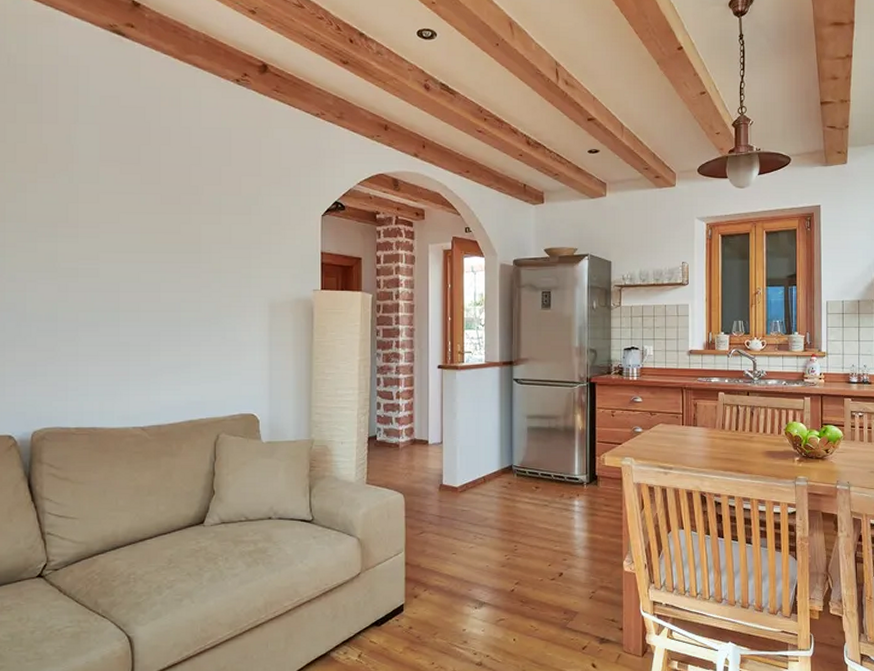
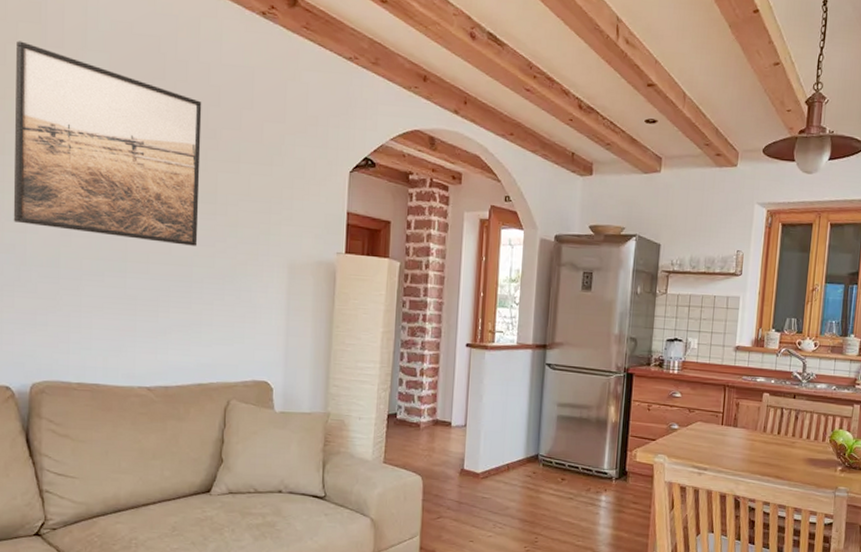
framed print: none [13,120,185,293] -> present [13,41,202,246]

